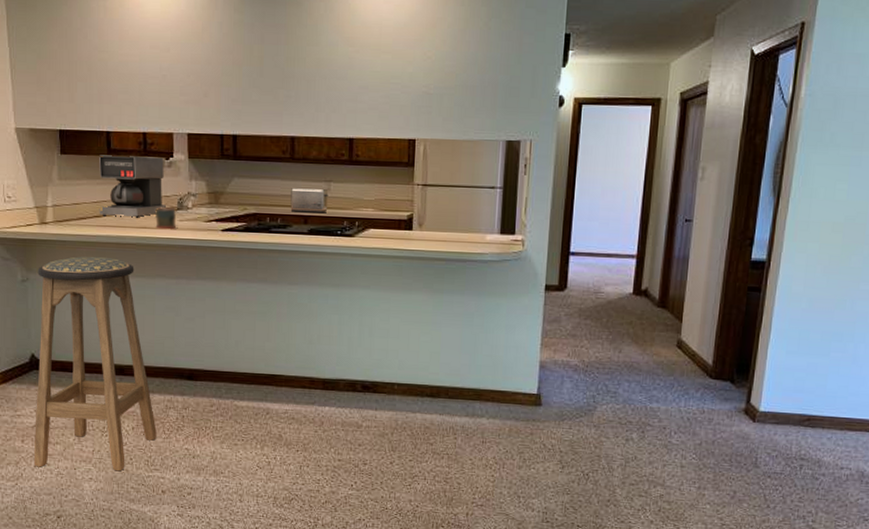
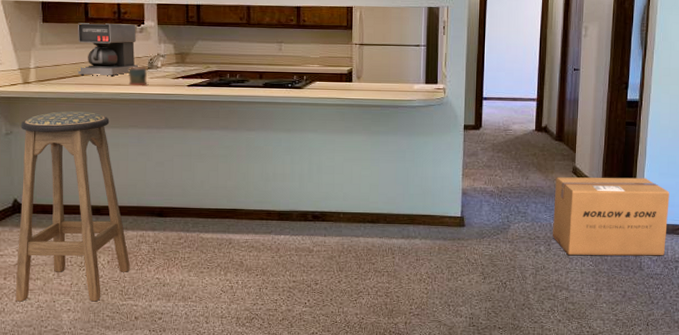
toaster: present [290,187,329,214] -> none [247,48,280,70]
box: none [648,351,799,452] -> present [553,177,670,256]

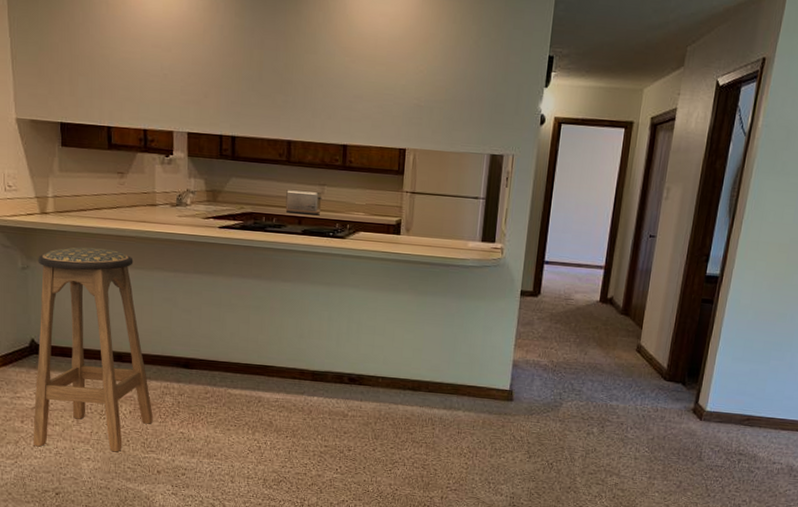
coffee maker: present [77,23,138,78] -> none [99,149,165,213]
mug: present [128,67,148,86] -> none [155,202,176,225]
toaster: none [247,48,280,70] -> present [285,189,322,215]
box: present [553,177,670,256] -> none [608,354,742,448]

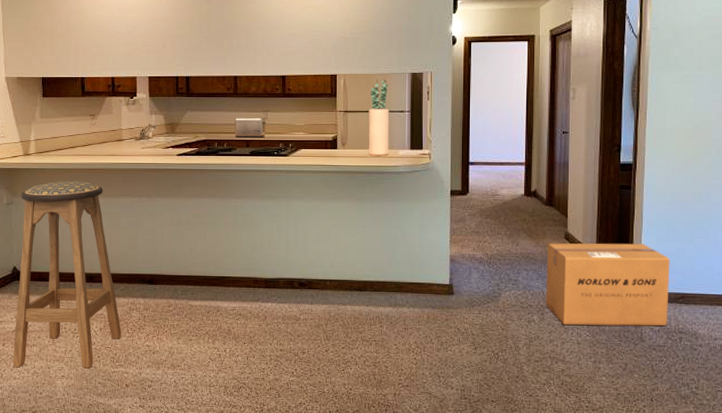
vase: none [434,158,464,247] -> present [368,78,390,156]
box: none [608,354,742,448] -> present [546,243,670,327]

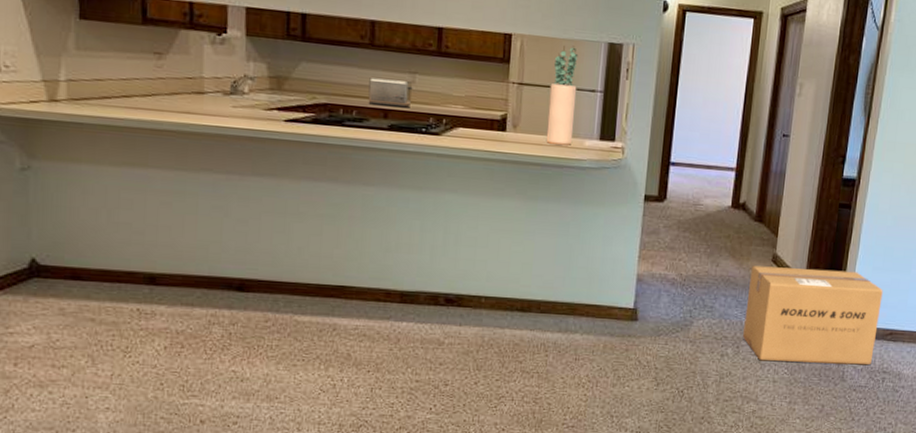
stool: present [12,180,121,369] -> none [29,142,196,399]

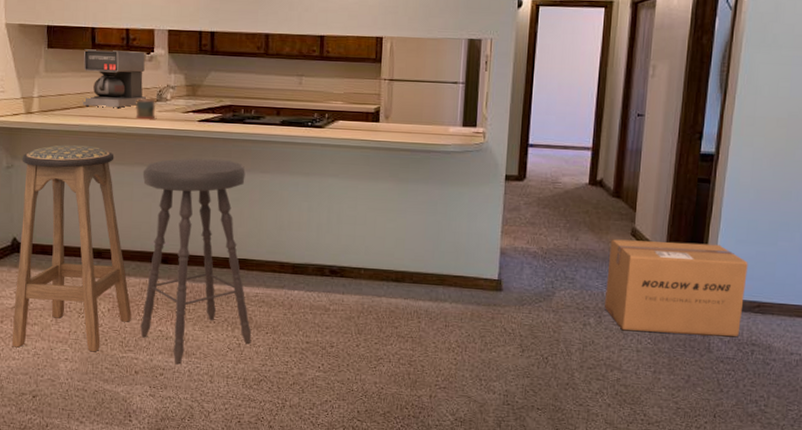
stool: none [29,142,196,399] -> present [11,144,132,352]
coffee maker: none [128,23,216,102] -> present [82,49,146,110]
mug: none [202,90,230,117] -> present [135,99,156,120]
music stool: none [207,165,350,410] -> present [140,158,252,364]
toaster: present [368,77,413,108] -> none [264,81,300,106]
vase: present [546,45,579,145] -> none [414,43,442,132]

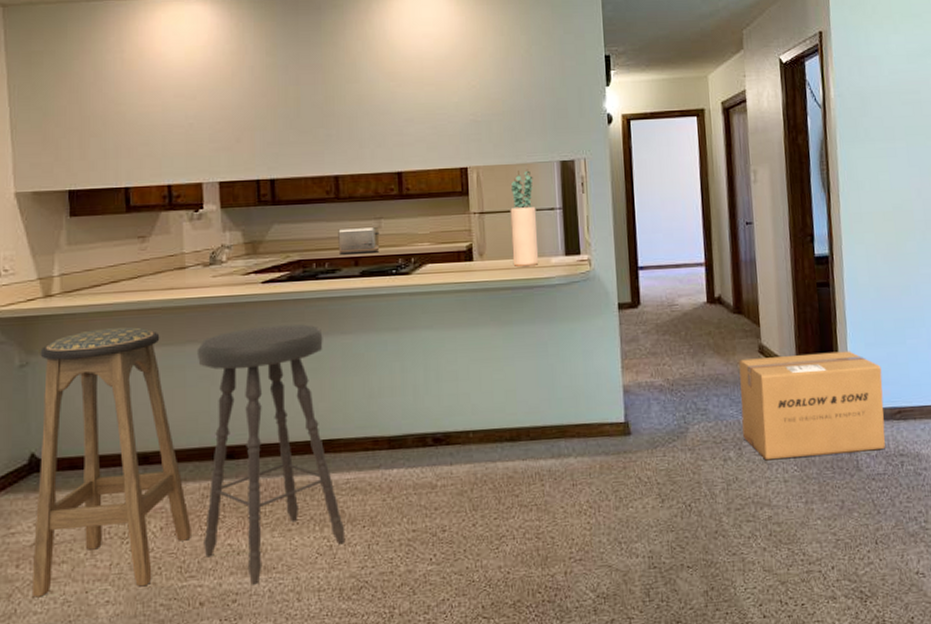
coffee maker: present [82,49,146,110] -> none [116,210,196,282]
mug: present [135,99,156,120] -> none [184,263,209,288]
toaster: none [264,81,300,106] -> present [338,226,380,255]
vase: none [414,43,442,132] -> present [510,169,539,266]

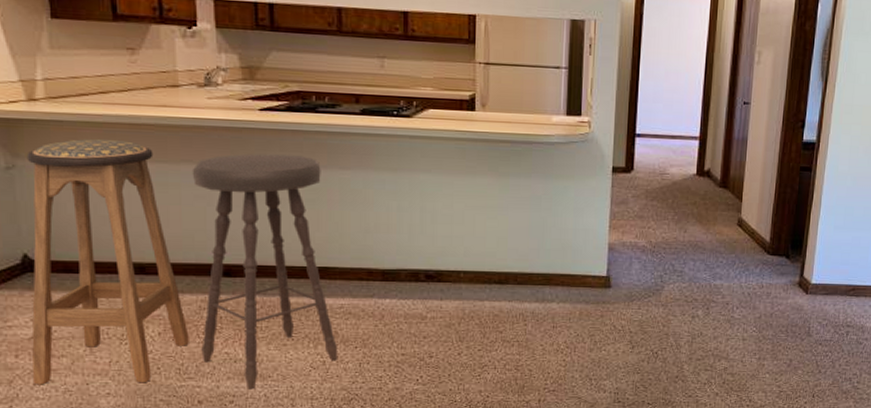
toaster: present [338,226,380,255] -> none [339,63,382,92]
vase: present [510,169,539,266] -> none [514,24,542,122]
box: present [739,351,886,461] -> none [712,230,845,321]

